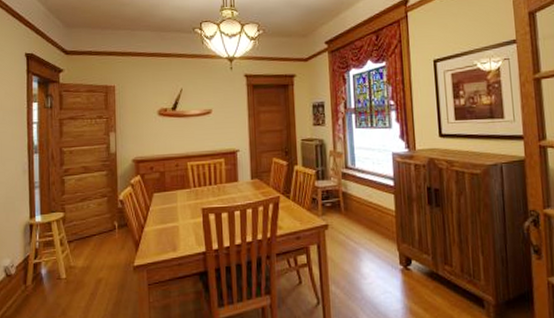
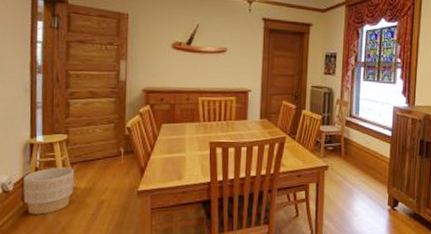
planter: none [25,246,72,298] -> present [23,167,75,215]

